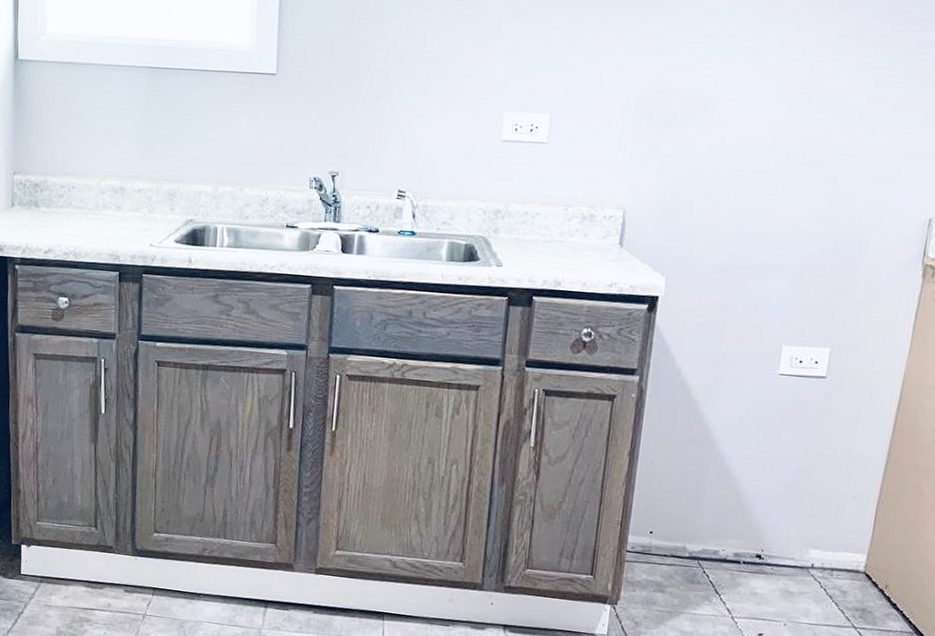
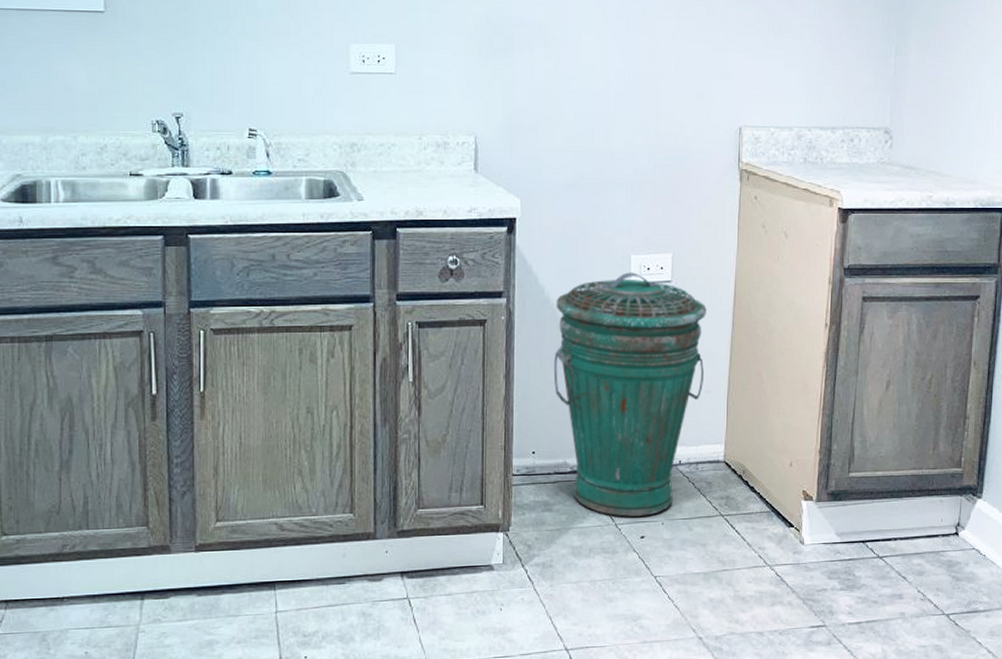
trash can: none [681,363,864,614] -> present [553,272,707,517]

